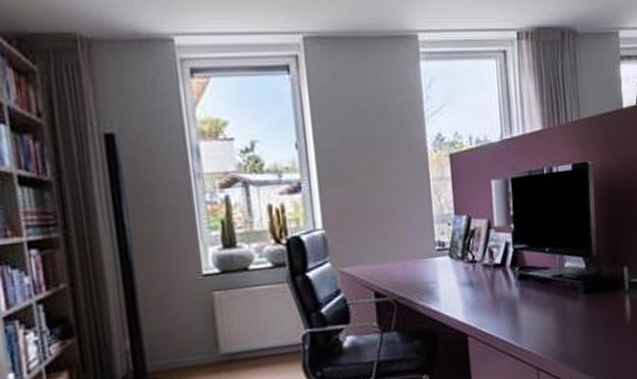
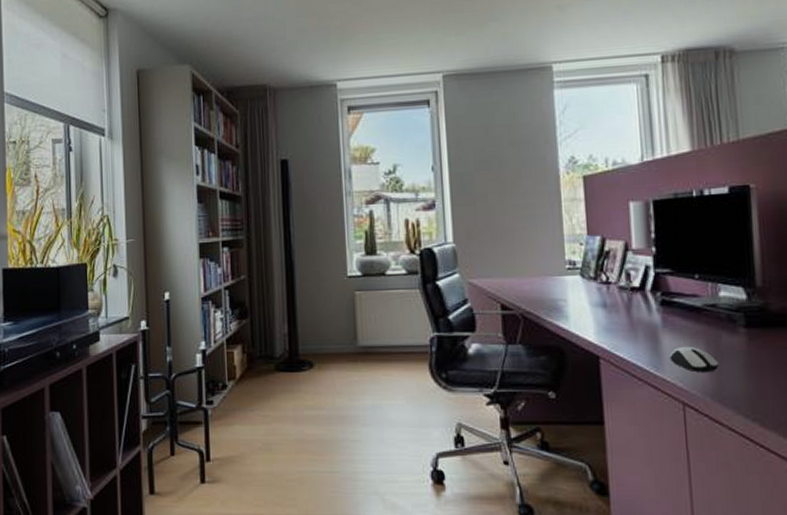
computer mouse: none [526,315,565,339] -> present [670,346,719,372]

